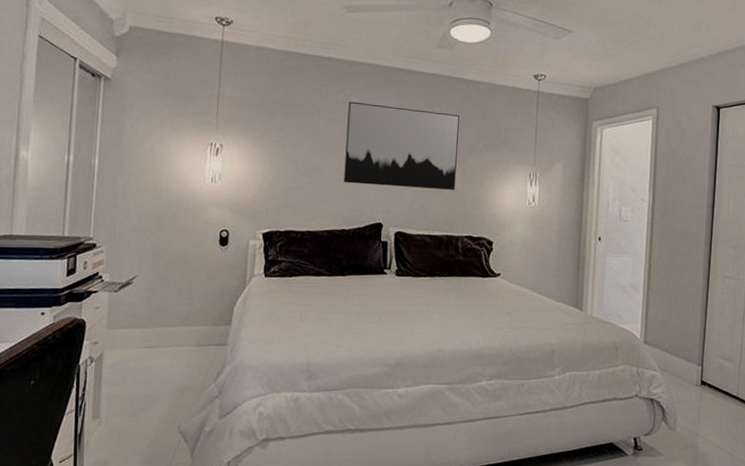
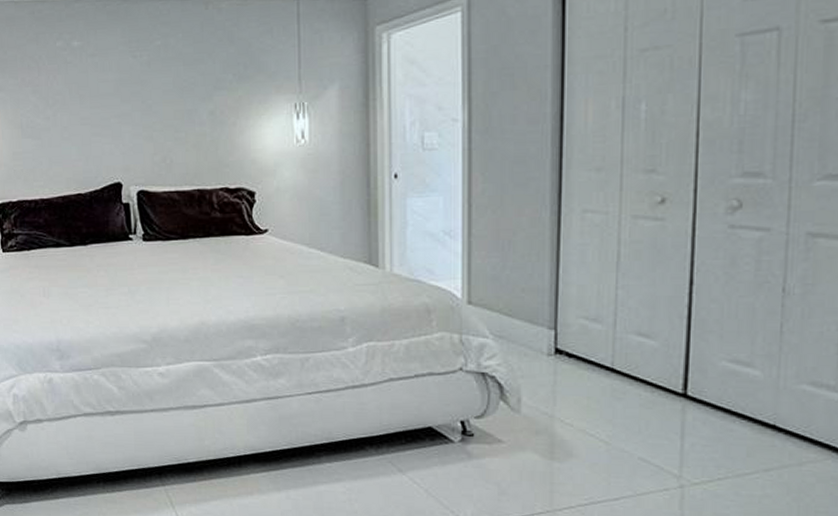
wall art: present [343,101,459,190] -> none [69,43,203,141]

